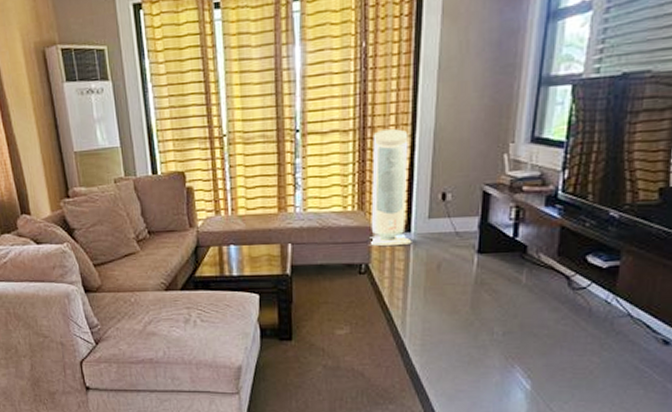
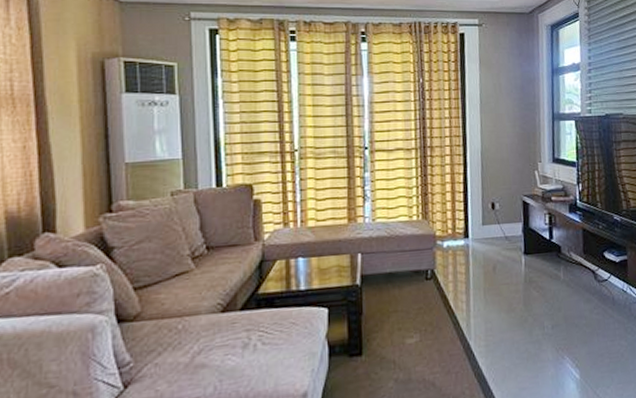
air purifier: present [369,129,412,247] -> none [432,149,471,252]

